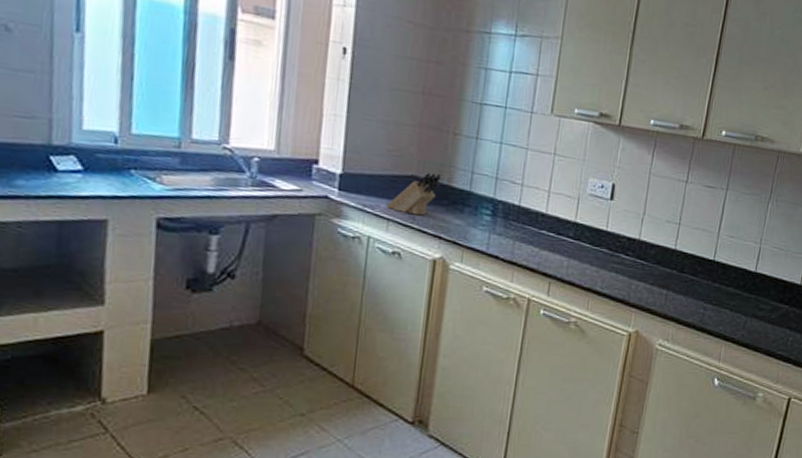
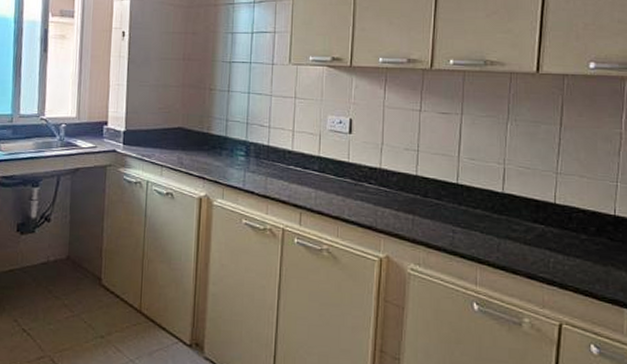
knife block: present [386,173,442,216] -> none [160,124,202,161]

